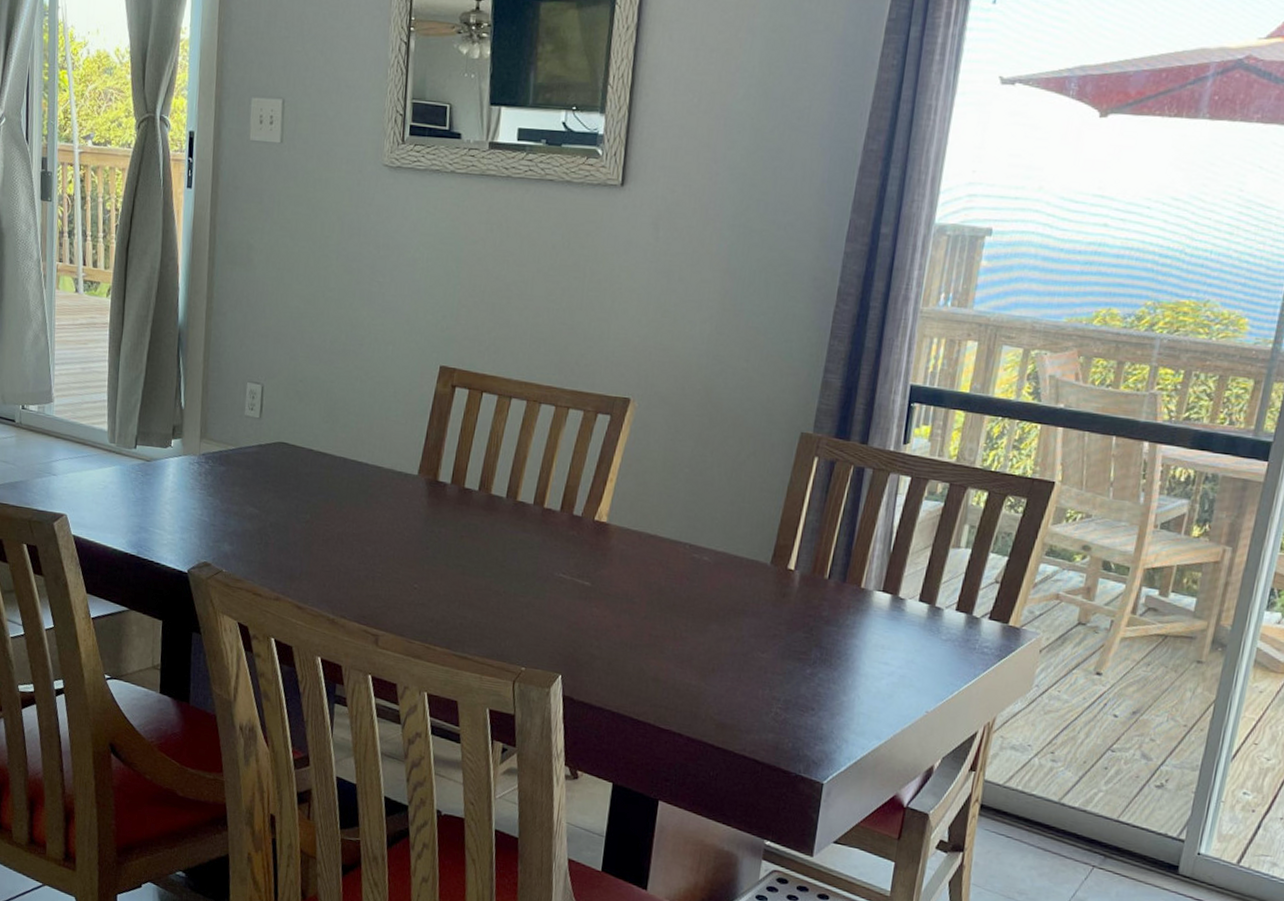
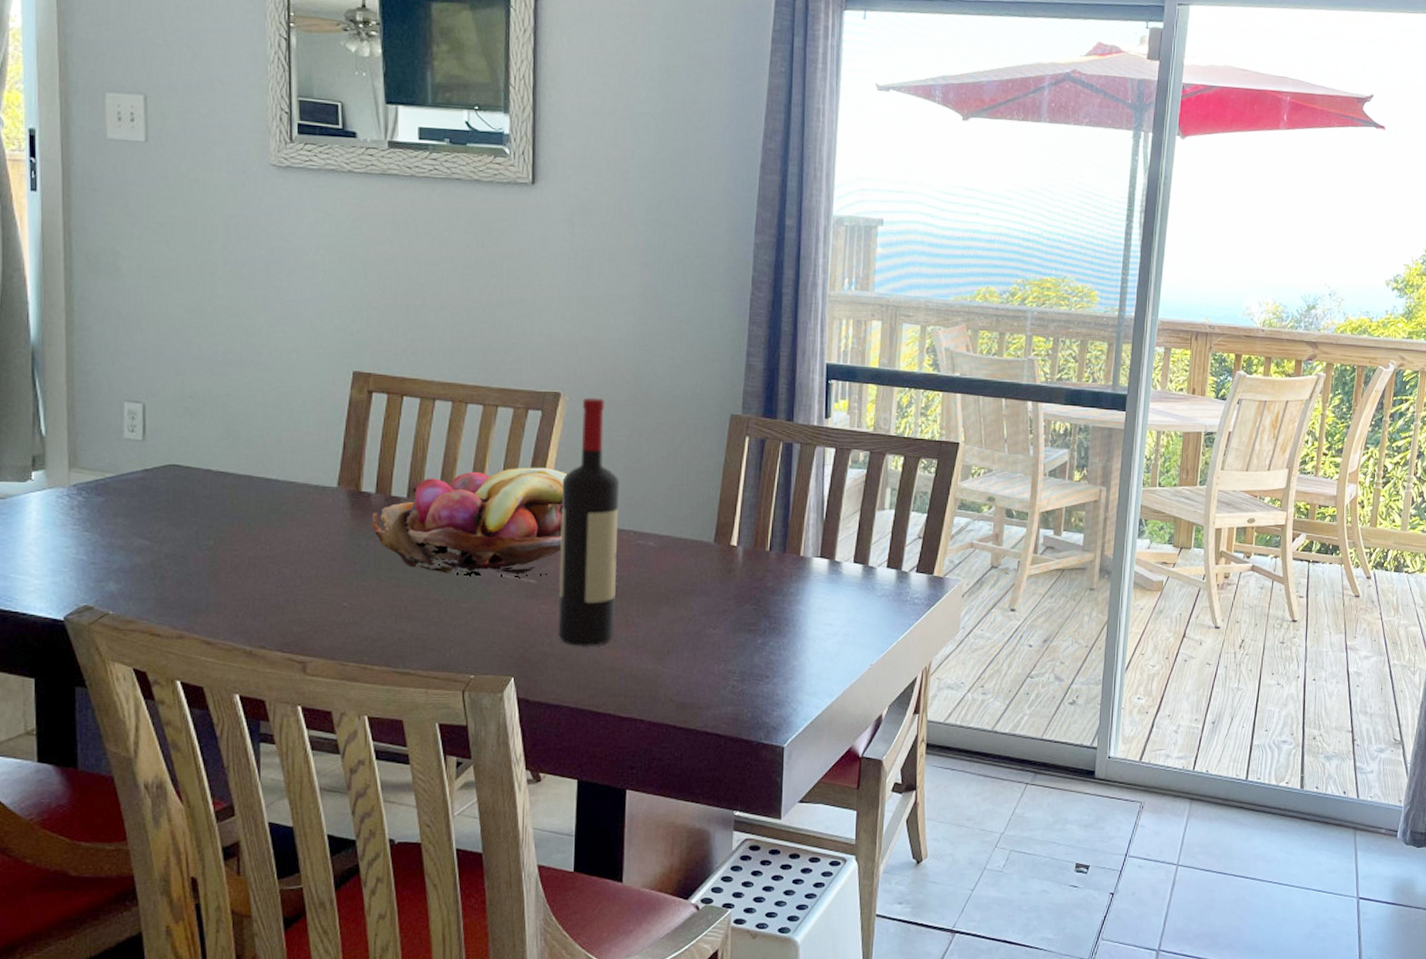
fruit basket: none [445,470,630,579] -> present [371,467,568,577]
wine bottle: none [606,405,681,655] -> present [558,397,620,647]

